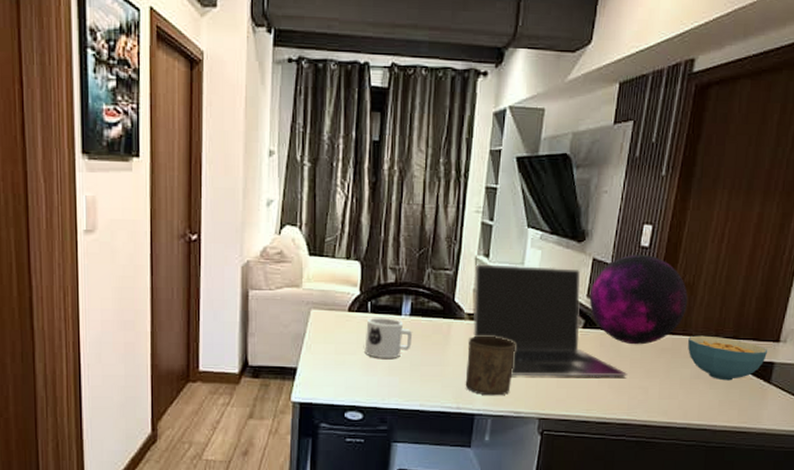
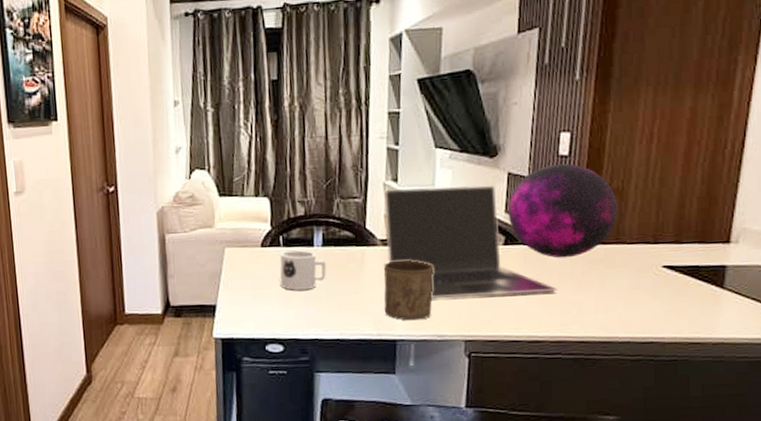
cereal bowl: present [688,335,767,381] -> none [623,242,716,289]

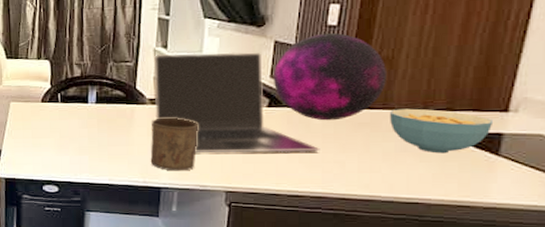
mug: present [280,250,326,290] -> none [57,106,98,140]
cereal bowl: none [623,242,716,289] -> present [390,108,492,154]

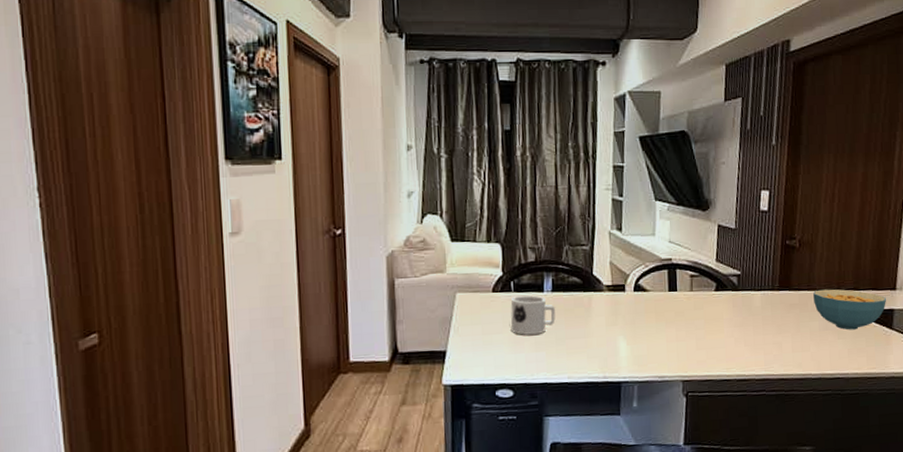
mug: none [57,106,98,140] -> present [510,295,555,335]
cup: present [150,117,198,171] -> none [609,305,654,363]
laptop: present [153,52,320,153] -> none [609,235,761,341]
decorative orb: present [273,33,386,121] -> none [718,217,809,303]

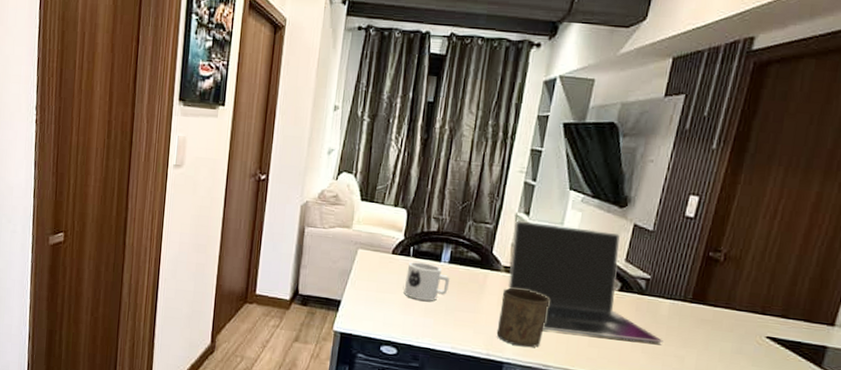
laptop: none [609,235,761,341] -> present [508,220,663,344]
cup: none [609,305,654,363] -> present [496,288,549,348]
cereal bowl: present [813,289,886,330] -> none [730,310,820,360]

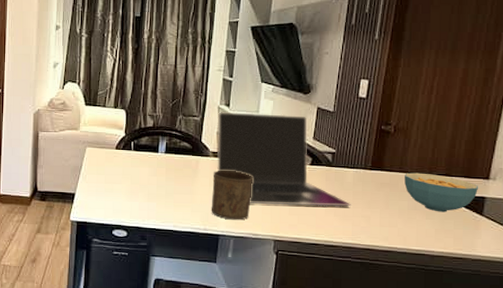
mug: present [403,261,450,301] -> none [128,154,167,187]
cereal bowl: none [730,310,820,360] -> present [404,172,478,212]

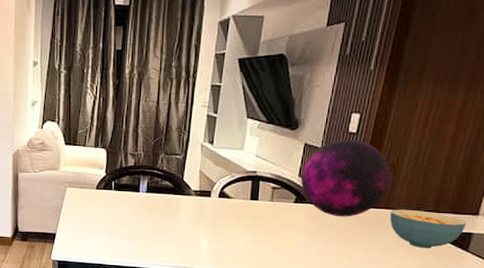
cup: present [211,170,253,220] -> none [191,208,235,258]
laptop: present [217,112,351,207] -> none [199,150,334,244]
decorative orb: none [315,103,402,180] -> present [300,139,391,217]

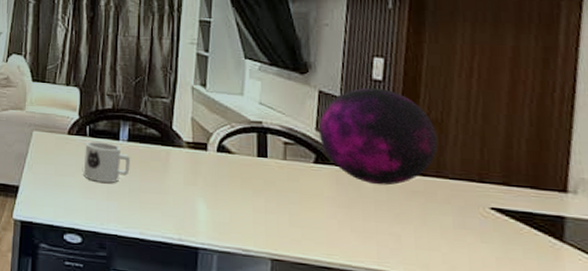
mug: none [109,194,148,227] -> present [83,141,130,183]
cereal bowl: present [390,209,466,249] -> none [445,178,553,235]

